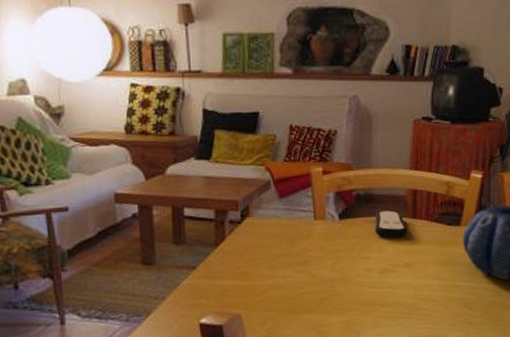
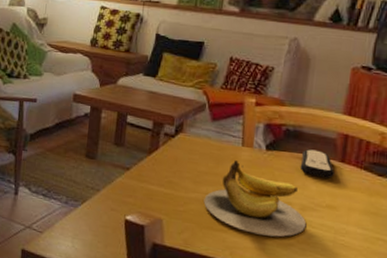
banana: none [282,236,387,308] -> present [203,160,307,237]

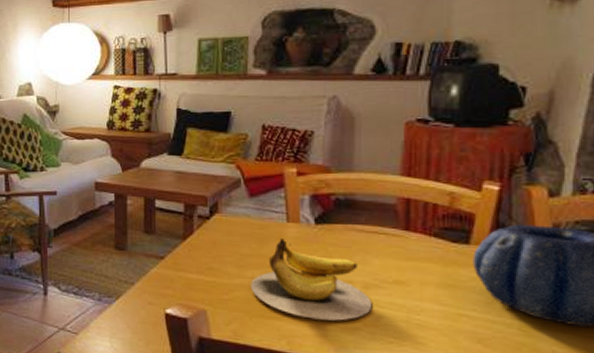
remote control: present [300,149,335,179] -> none [357,219,399,250]

